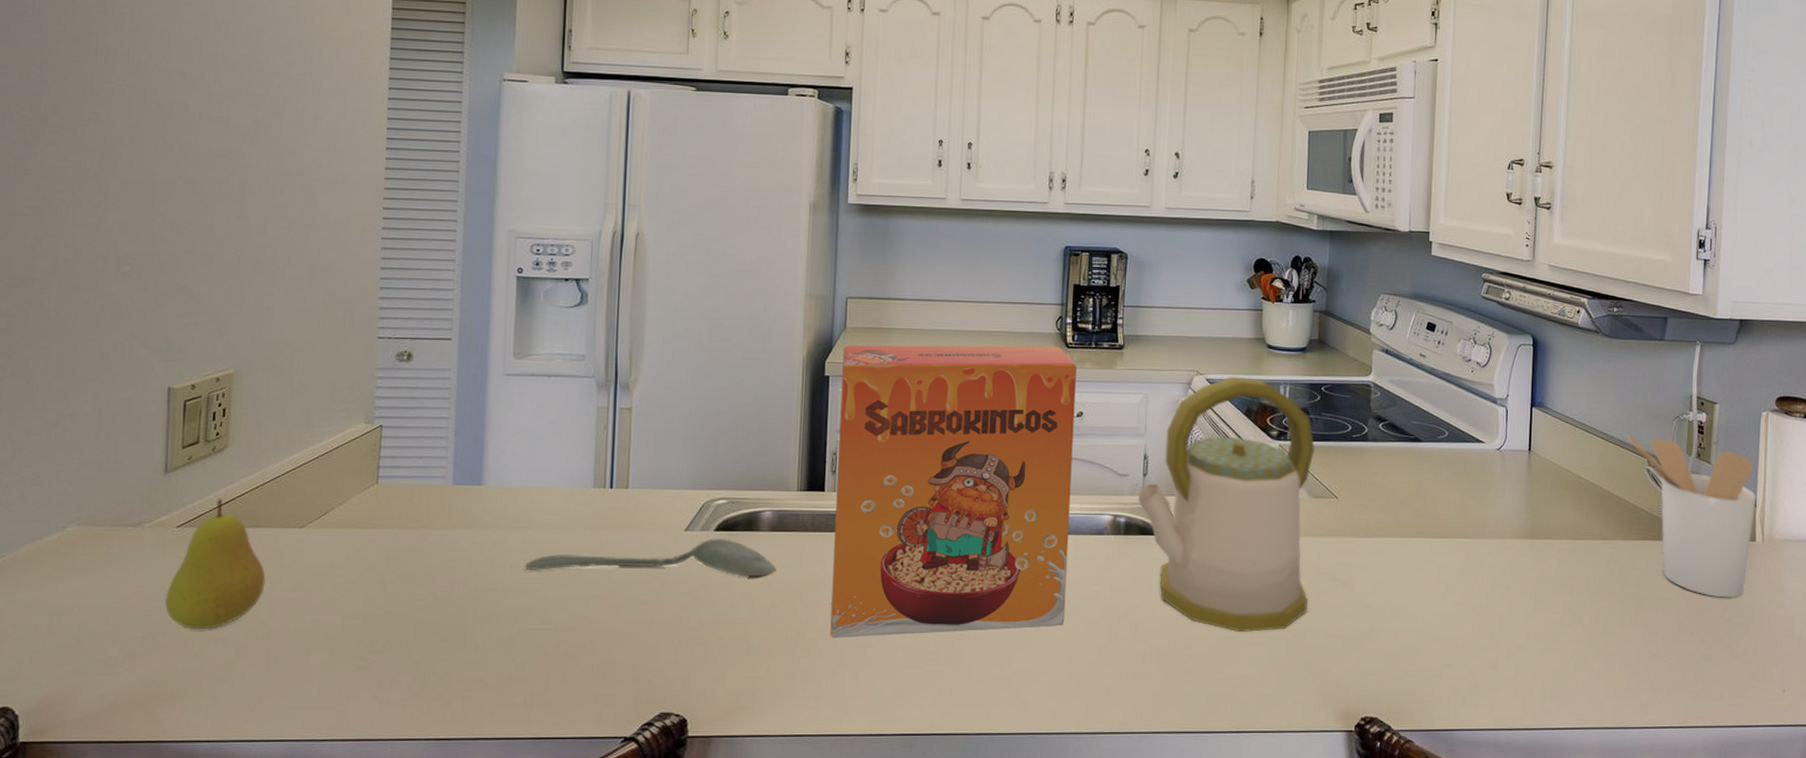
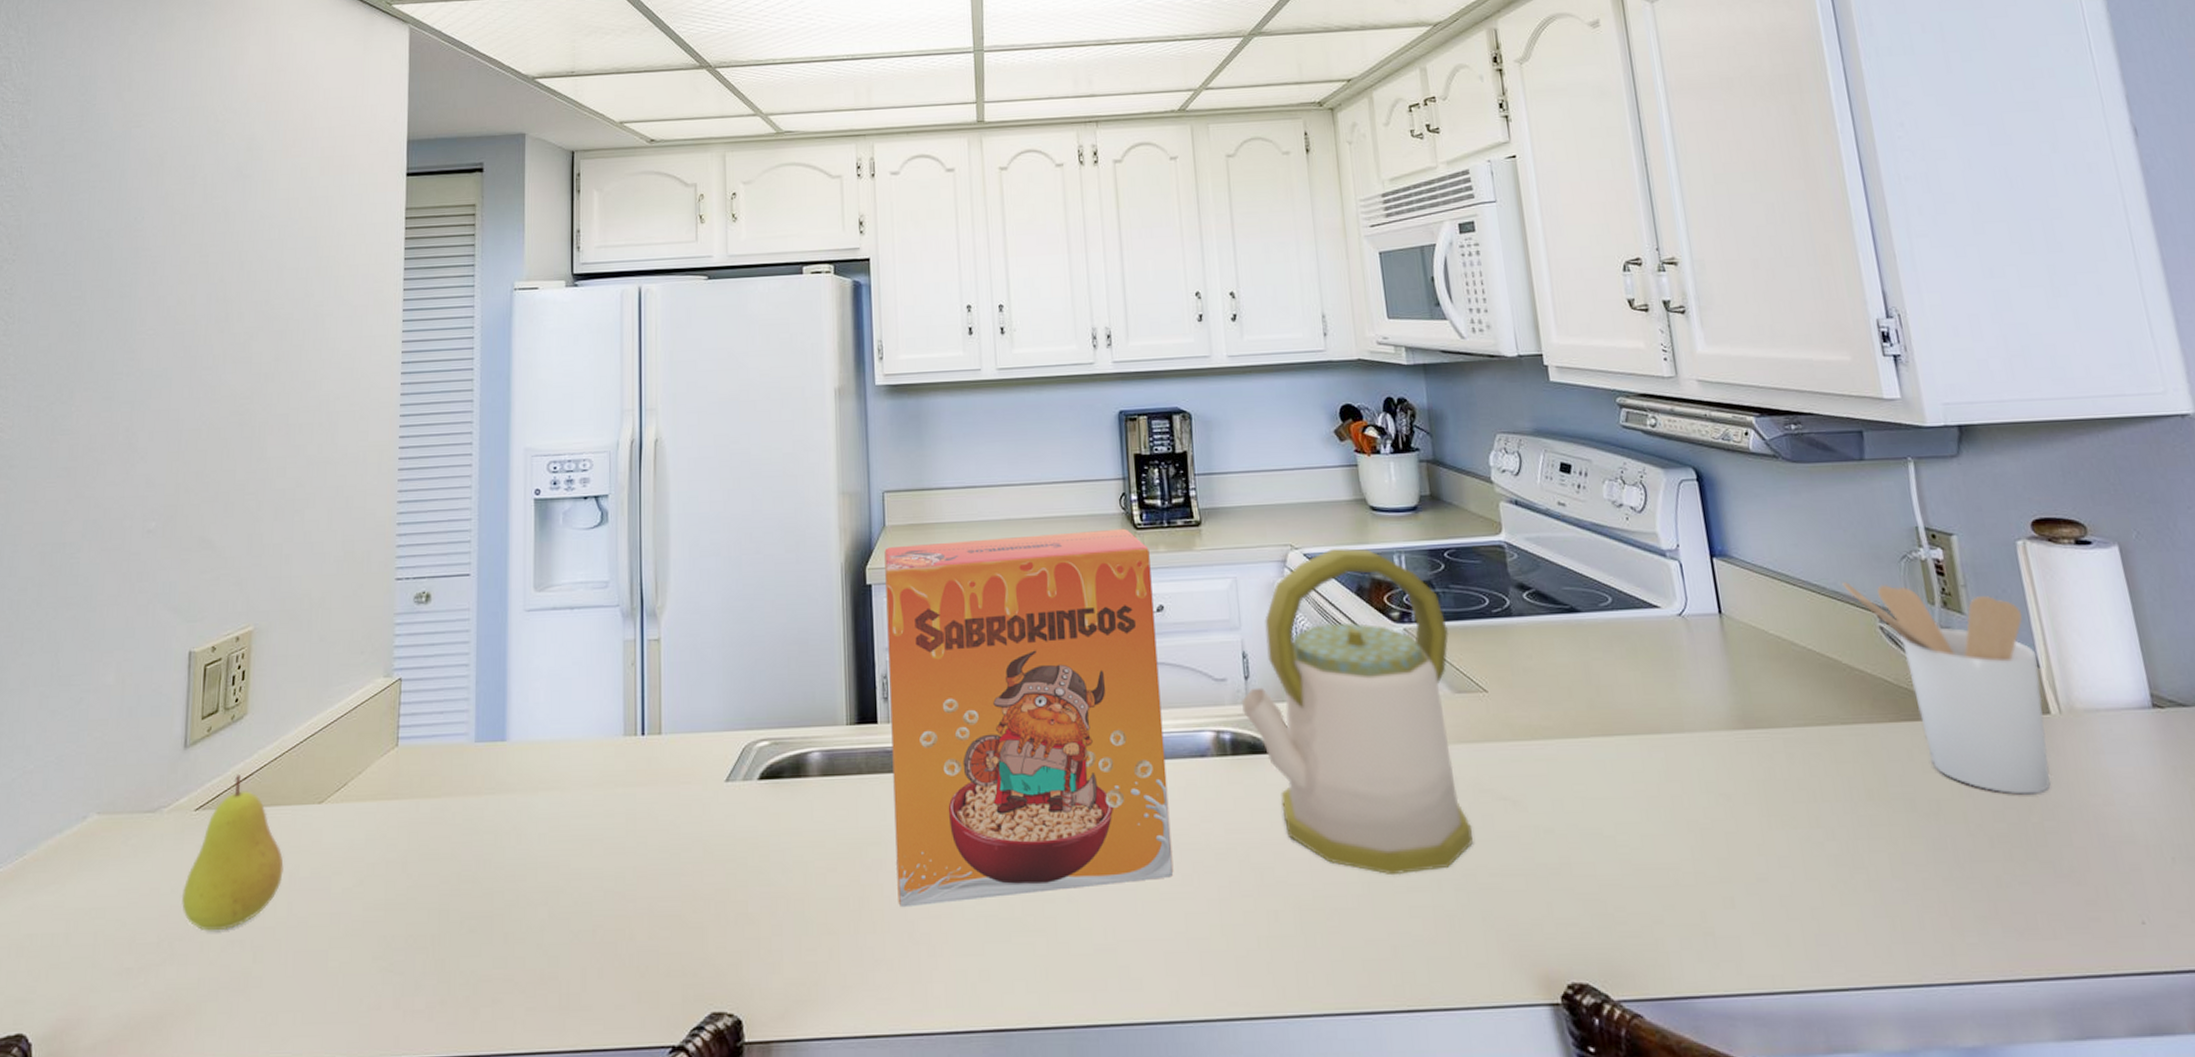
spoon: present [525,538,776,577] -> none [554,788,830,841]

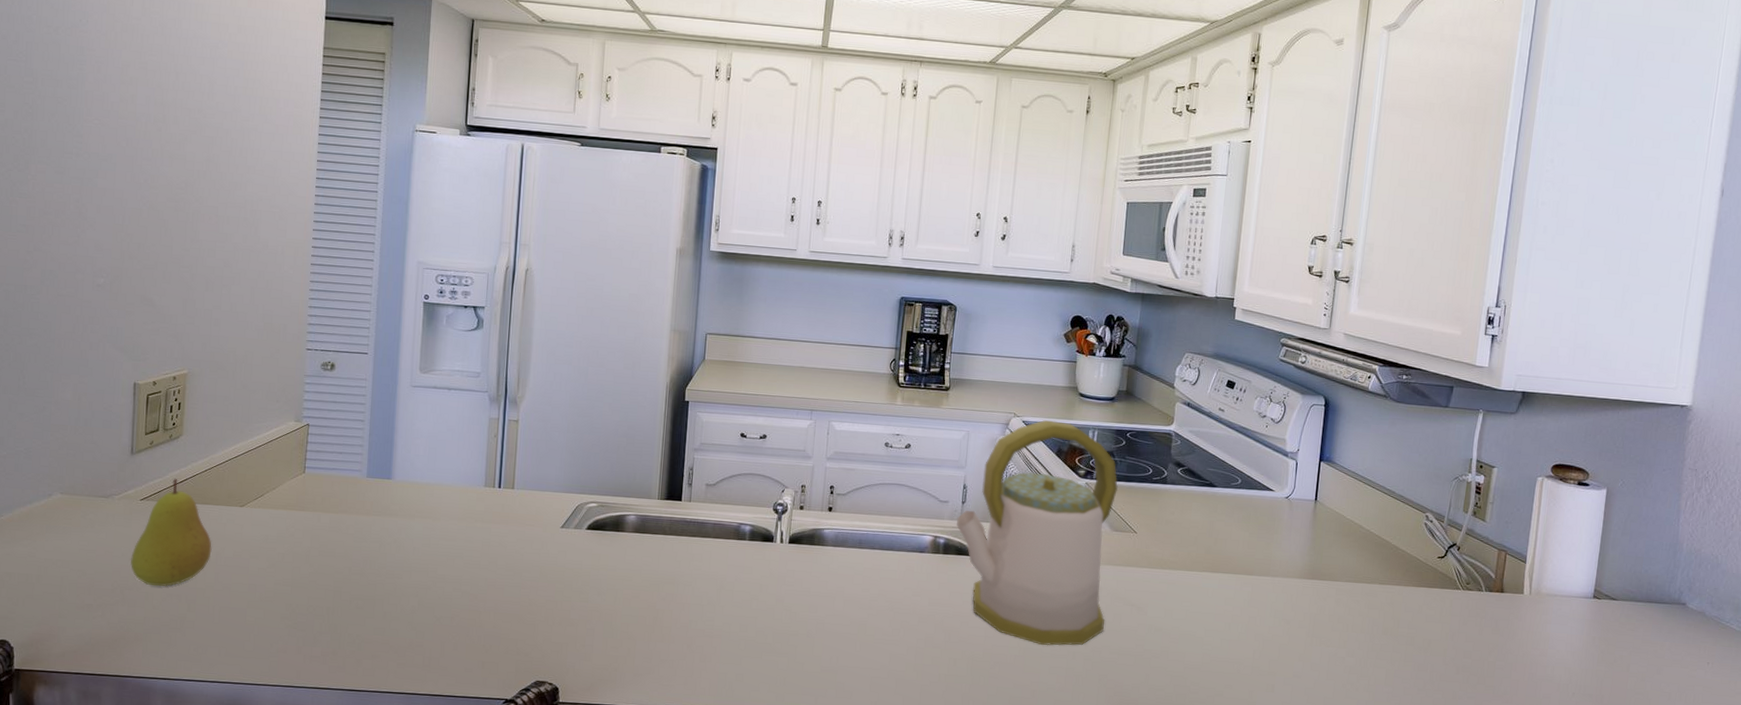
cereal box: present [884,528,1174,908] -> none [682,375,907,630]
utensil holder: present [1842,582,2051,795] -> none [1407,490,1527,644]

